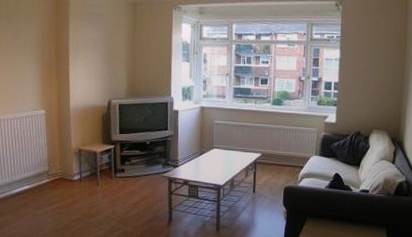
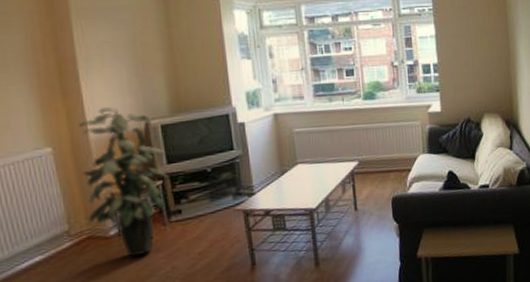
indoor plant: none [62,86,119,198] -> present [79,107,169,258]

